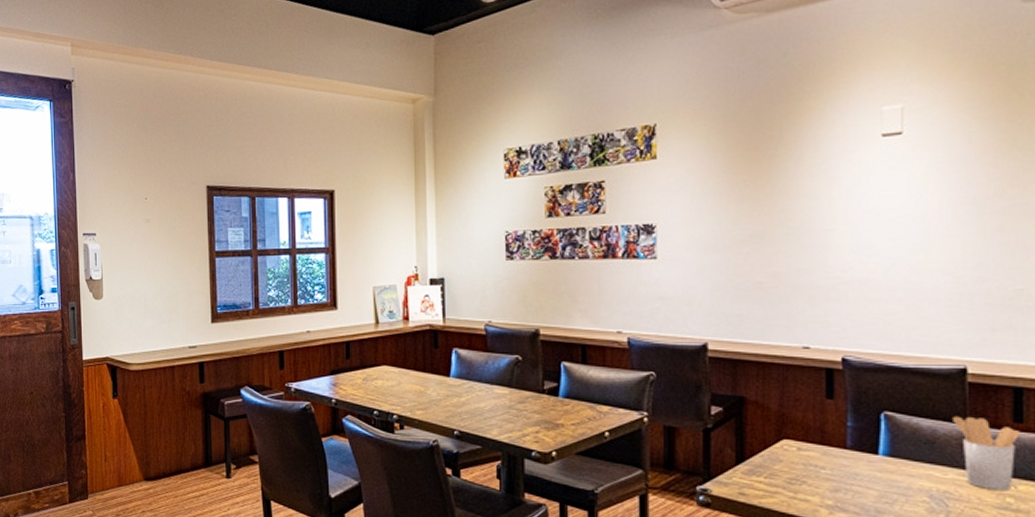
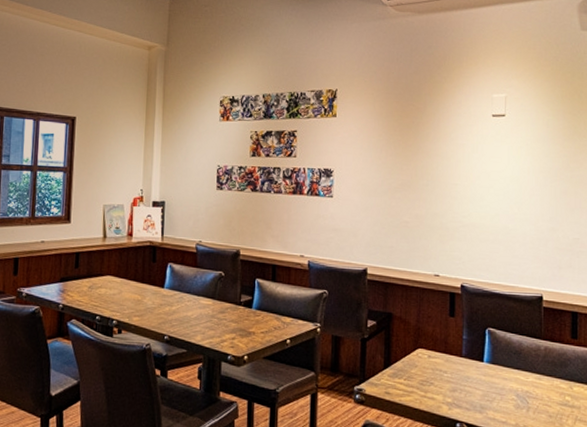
utensil holder: present [953,416,1021,491] -> none [533,332,576,392]

